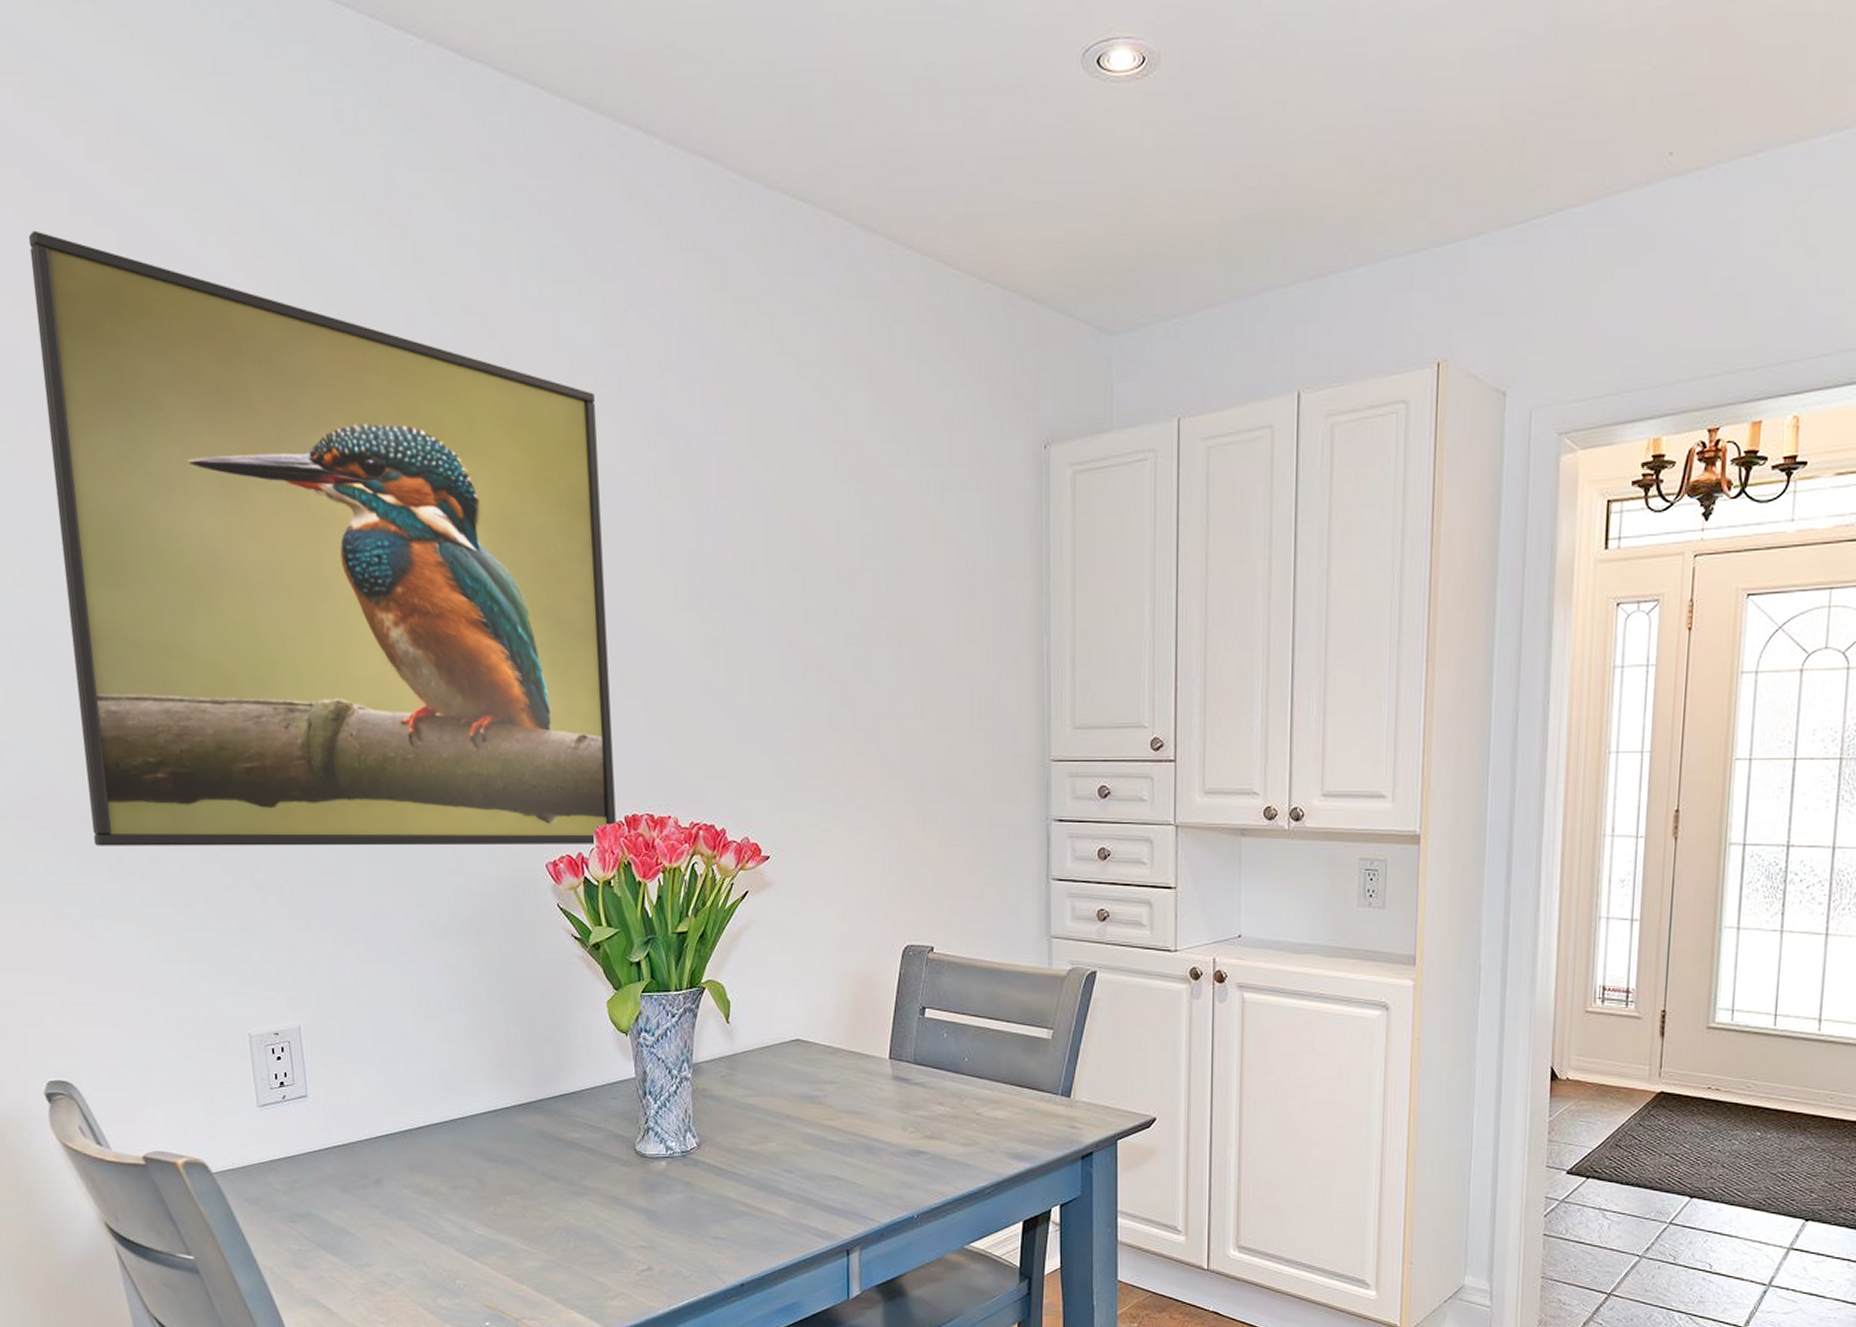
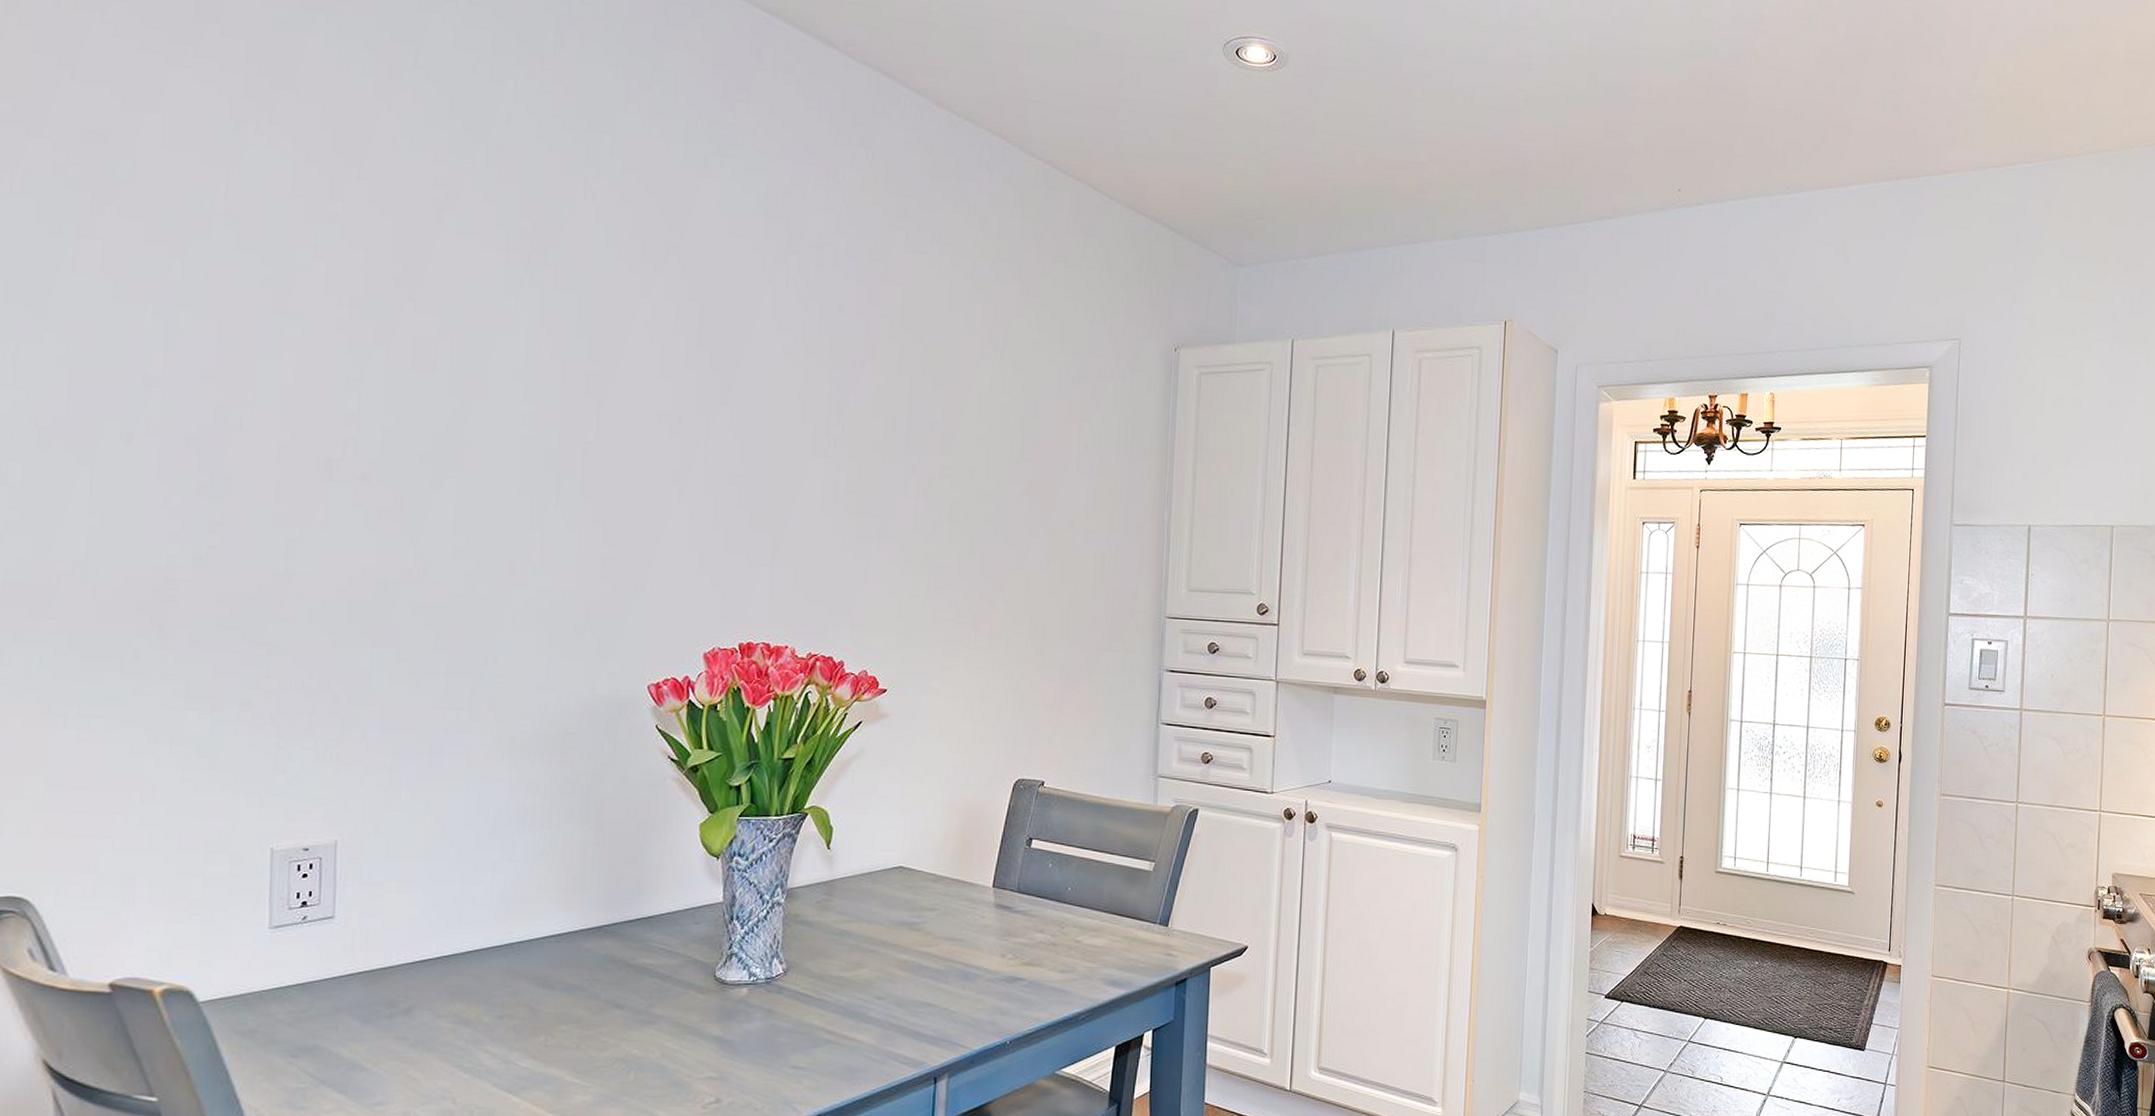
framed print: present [28,230,616,846] -> none [108,29,750,669]

